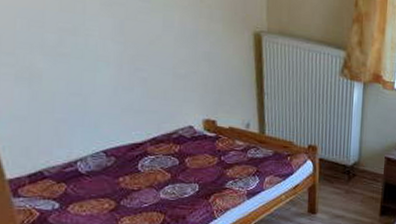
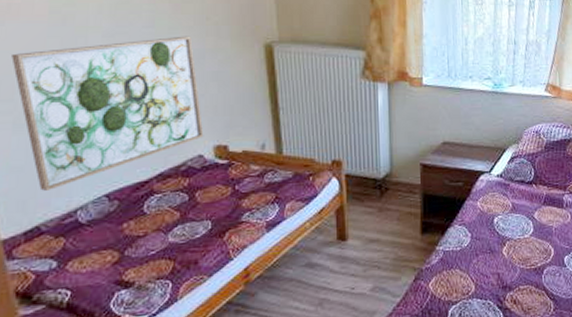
wall art: none [12,9,195,141] -> present [11,36,204,191]

